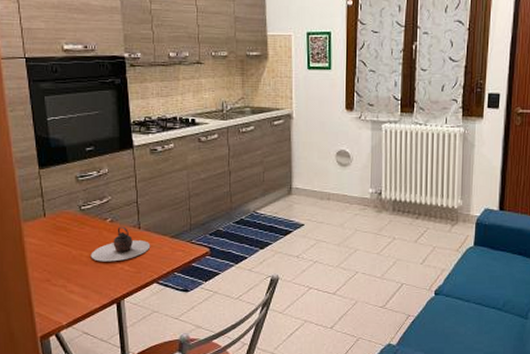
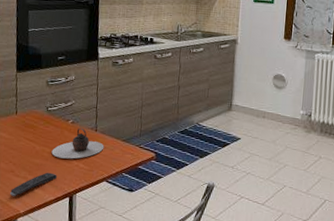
remote control: none [49,278,100,307] -> present [10,172,57,196]

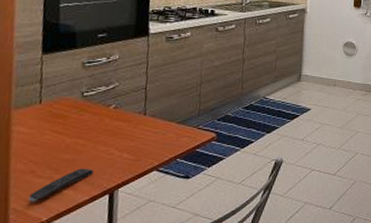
teapot: present [51,127,105,159] -> none [86,113,155,150]

